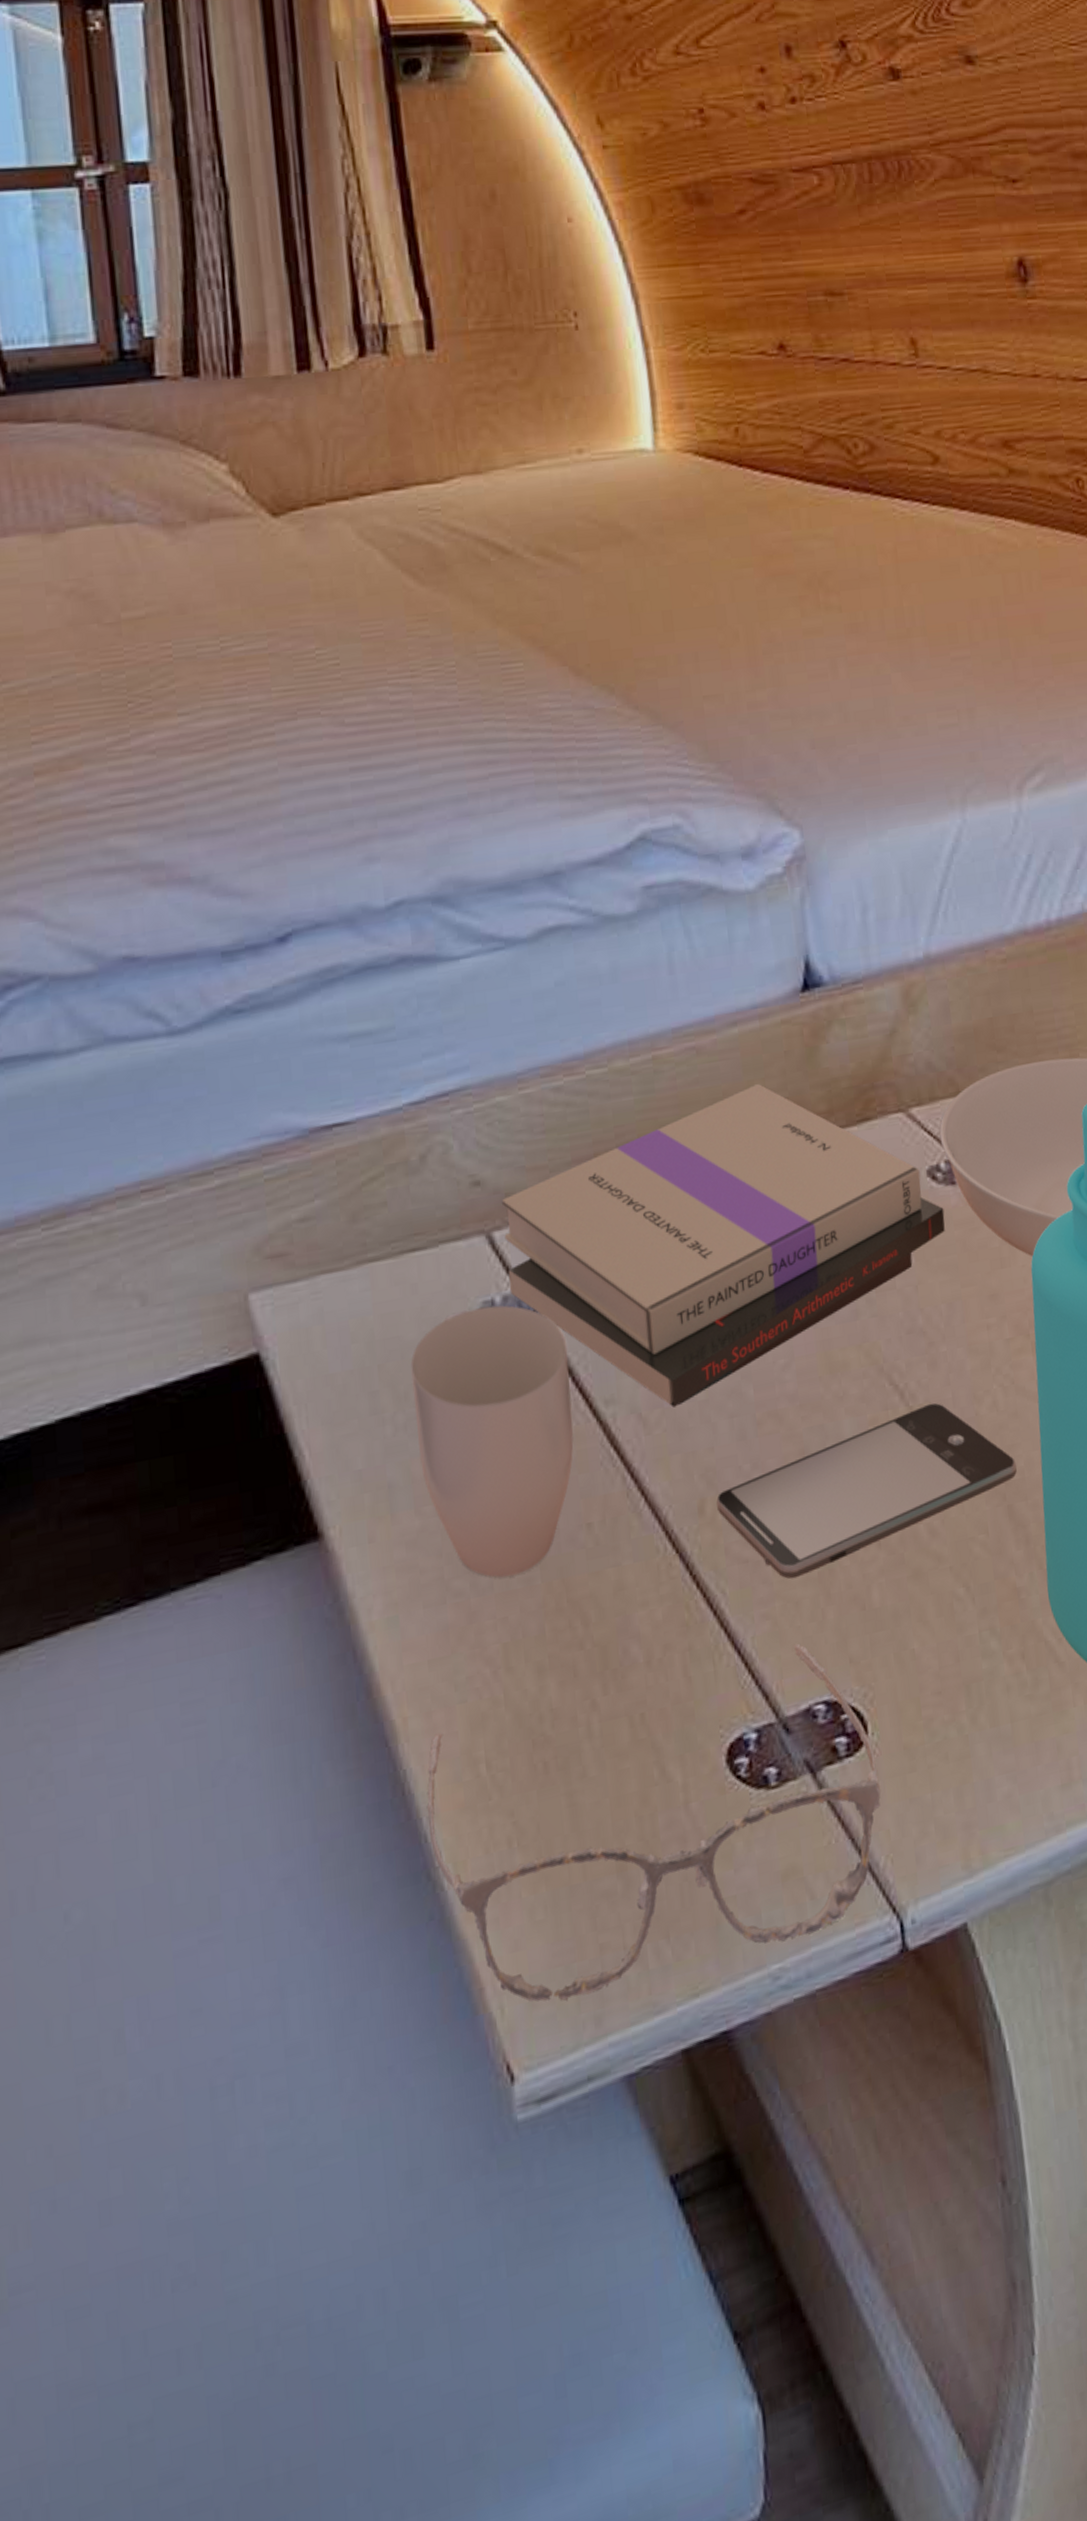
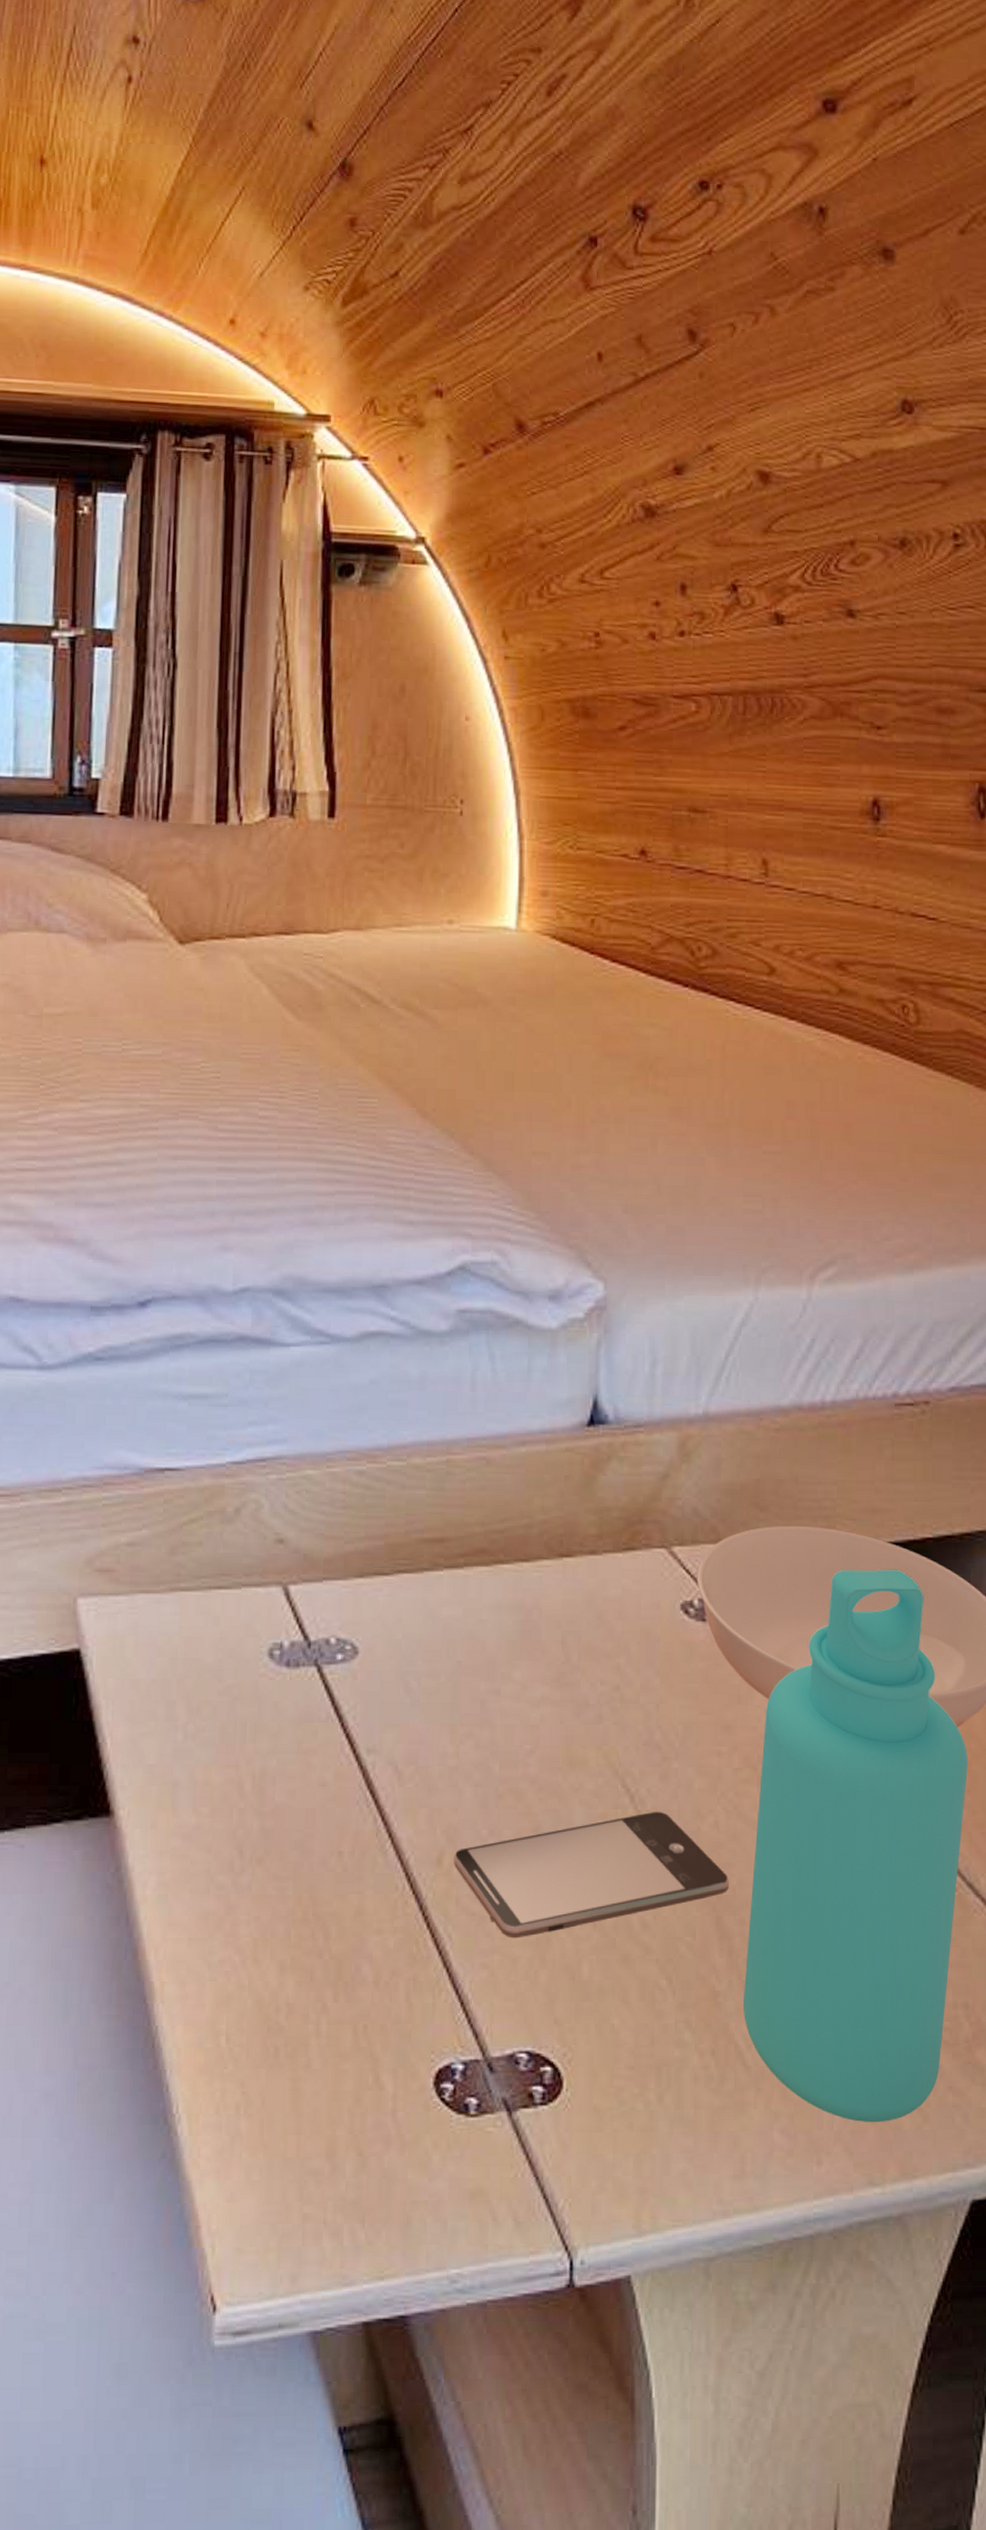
mug: present [410,1305,574,1578] -> none [203,1648,341,1882]
spectacles: present [426,1643,882,2003] -> none [171,1995,568,2255]
books: present [501,1084,945,1407] -> none [297,1500,692,1767]

